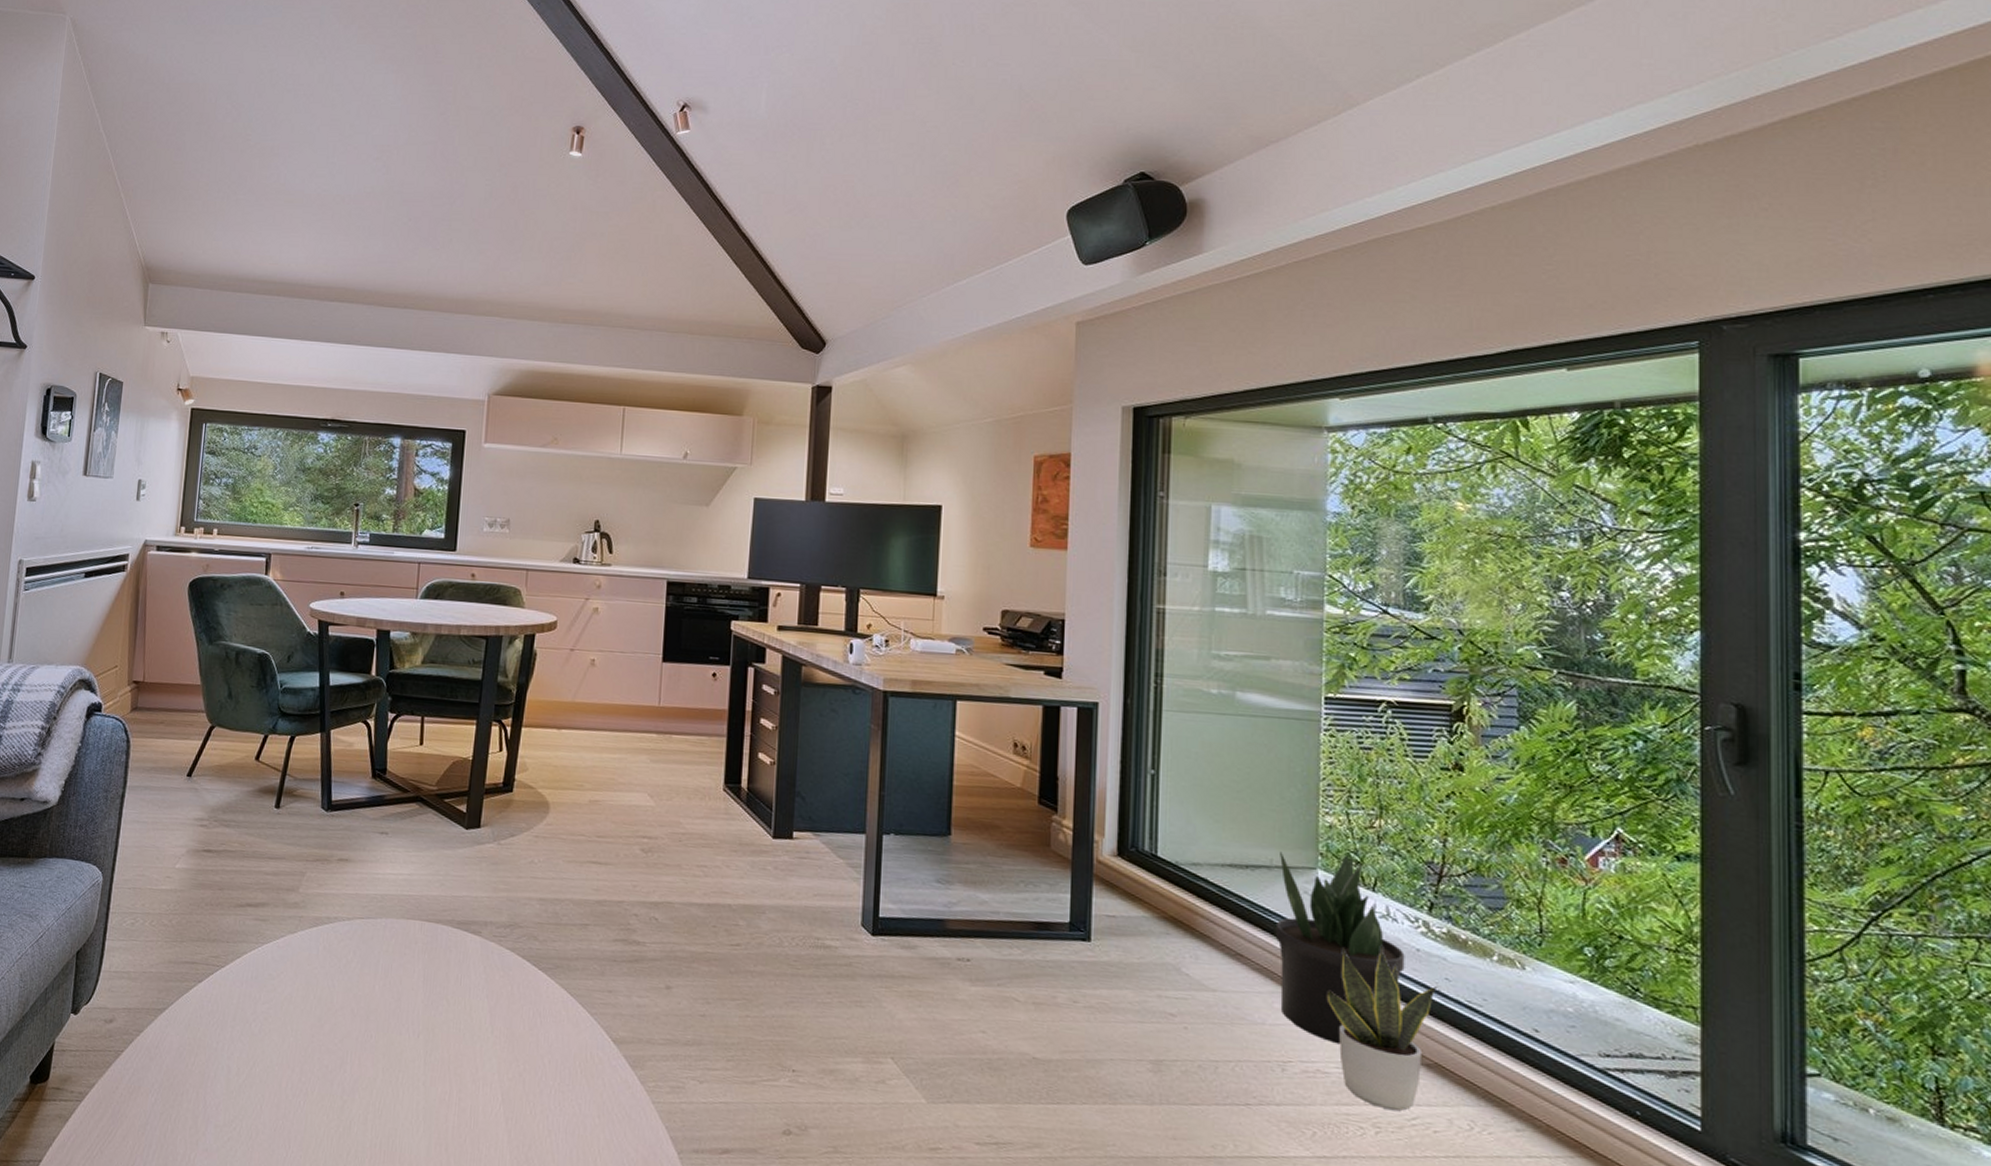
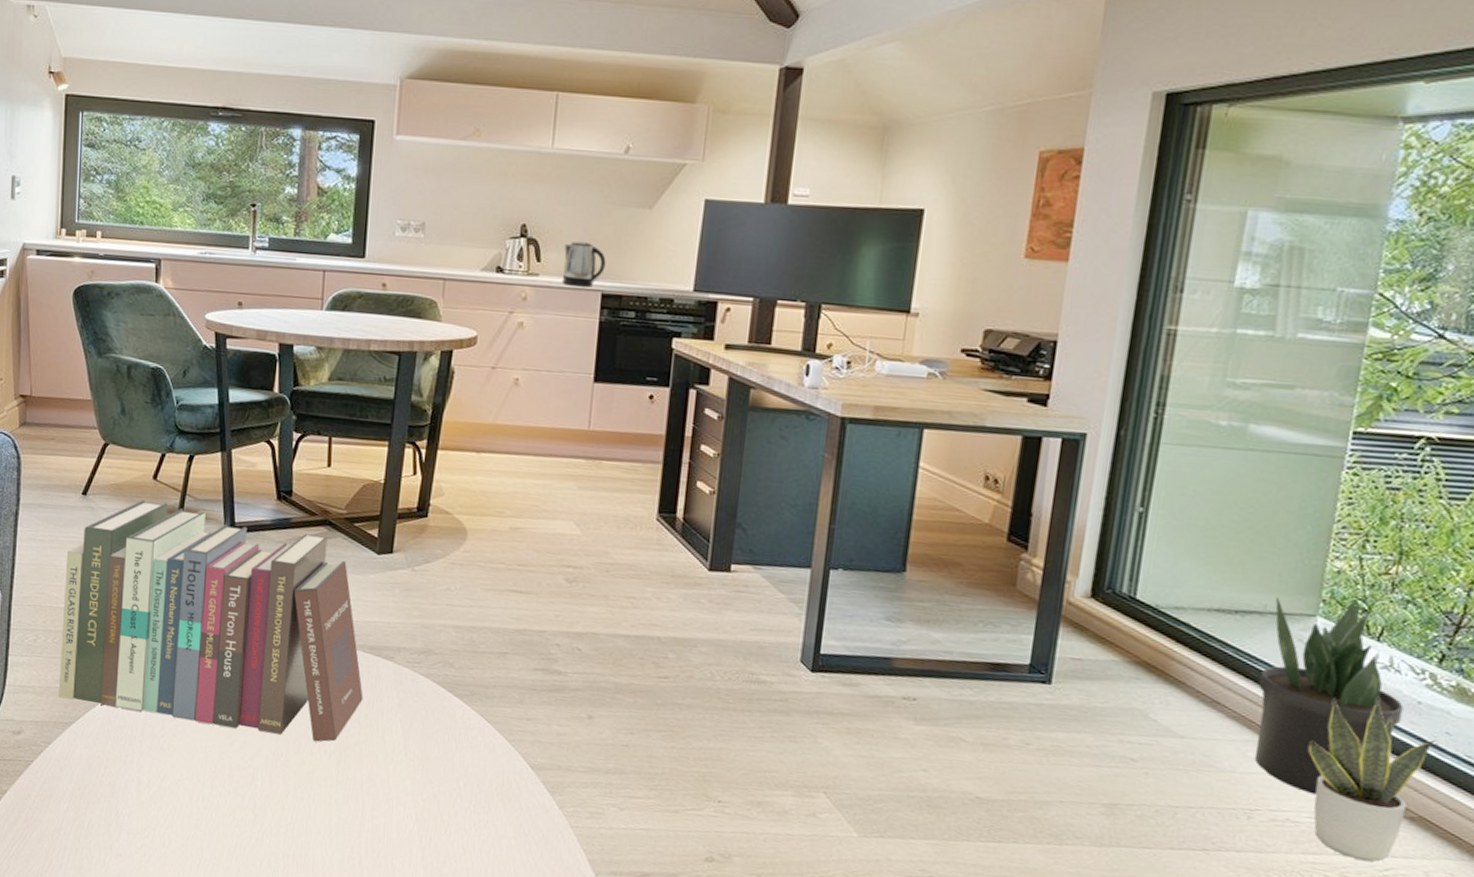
books: none [153,780,452,1022] -> present [59,500,363,742]
kettle: none [631,534,670,577] -> present [561,241,606,289]

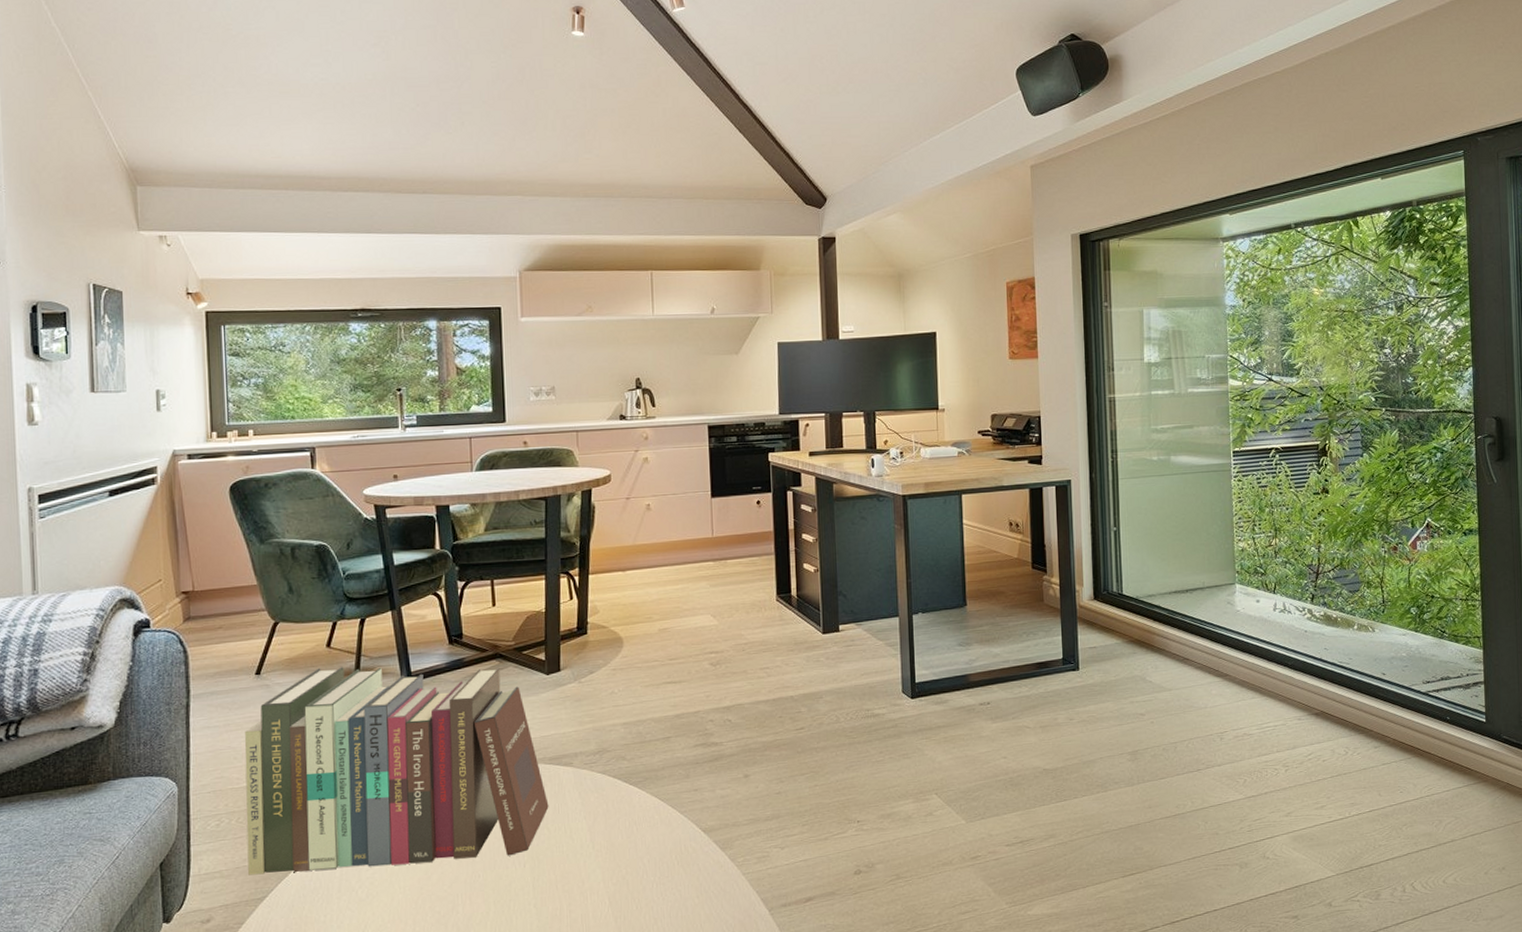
kettle: present [561,241,606,289] -> none [673,386,708,424]
planter: present [1254,597,1404,795] -> none [1209,570,1298,712]
potted plant: present [1308,697,1436,862] -> none [1247,633,1320,752]

